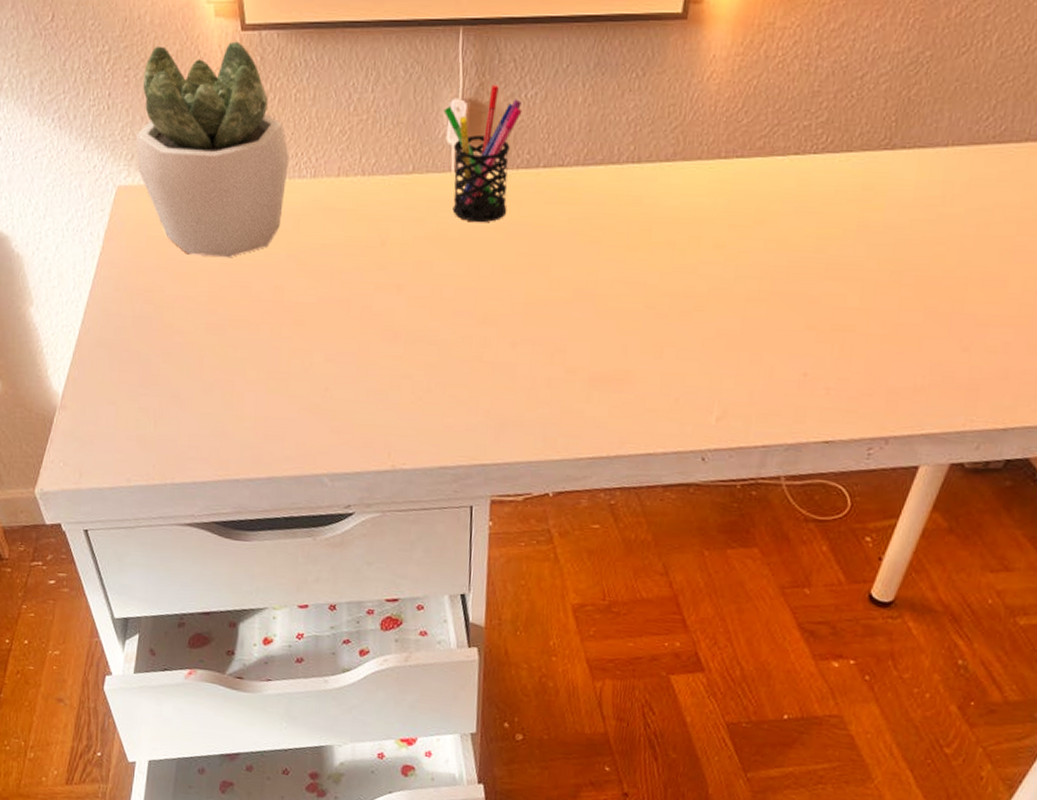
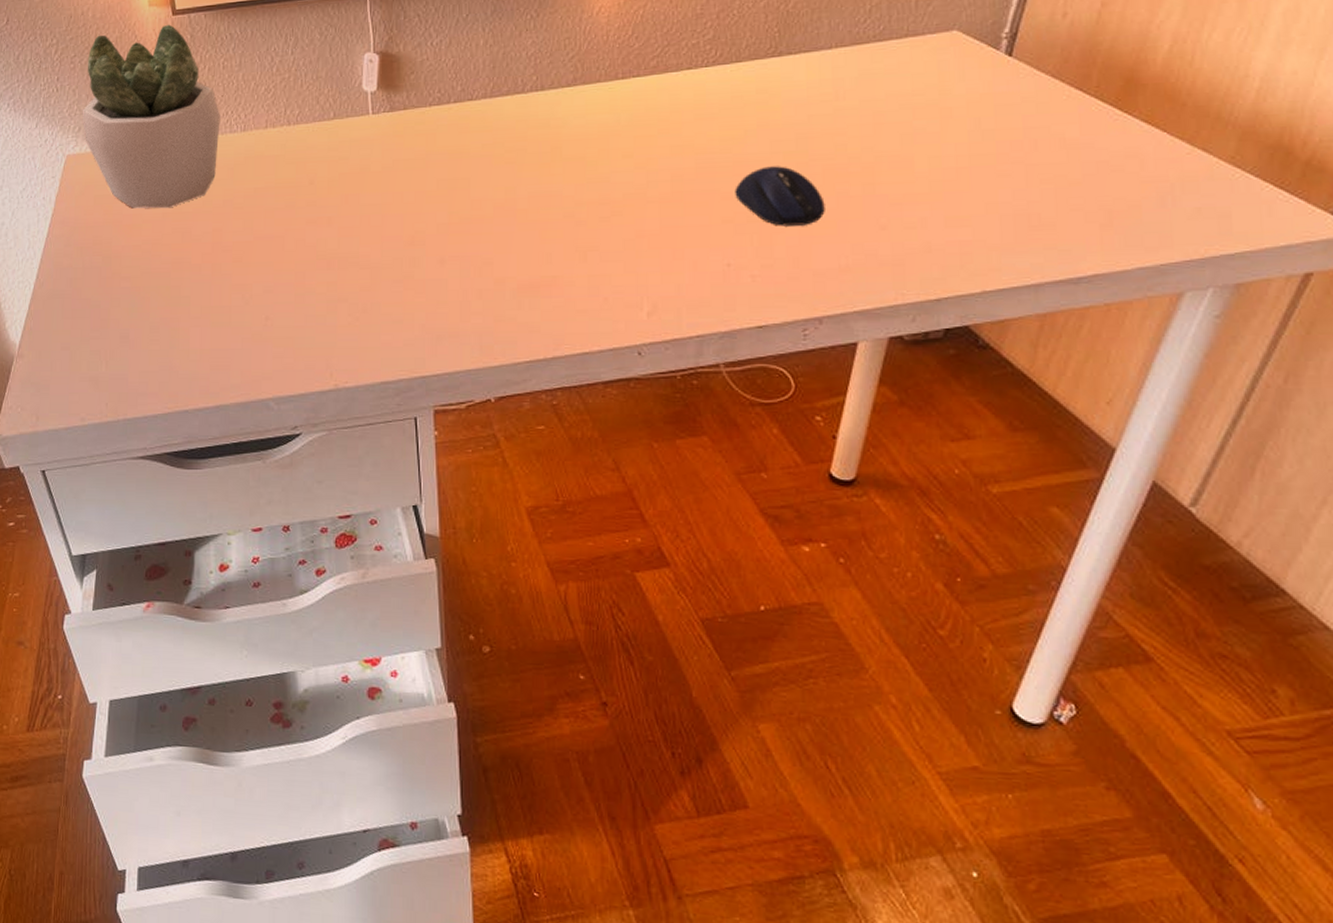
pen holder: present [443,85,522,223] -> none [358,38,430,156]
computer mouse: none [822,272,912,340] -> present [735,166,825,226]

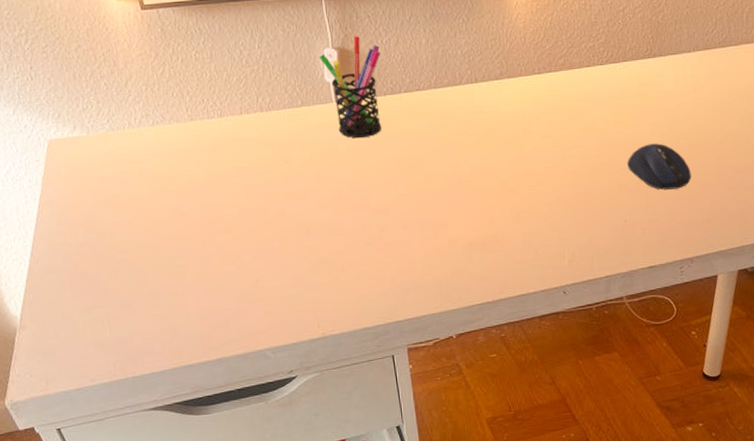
succulent plant: present [82,24,221,209] -> none [59,18,198,188]
pen holder: none [358,38,430,156] -> present [319,36,382,139]

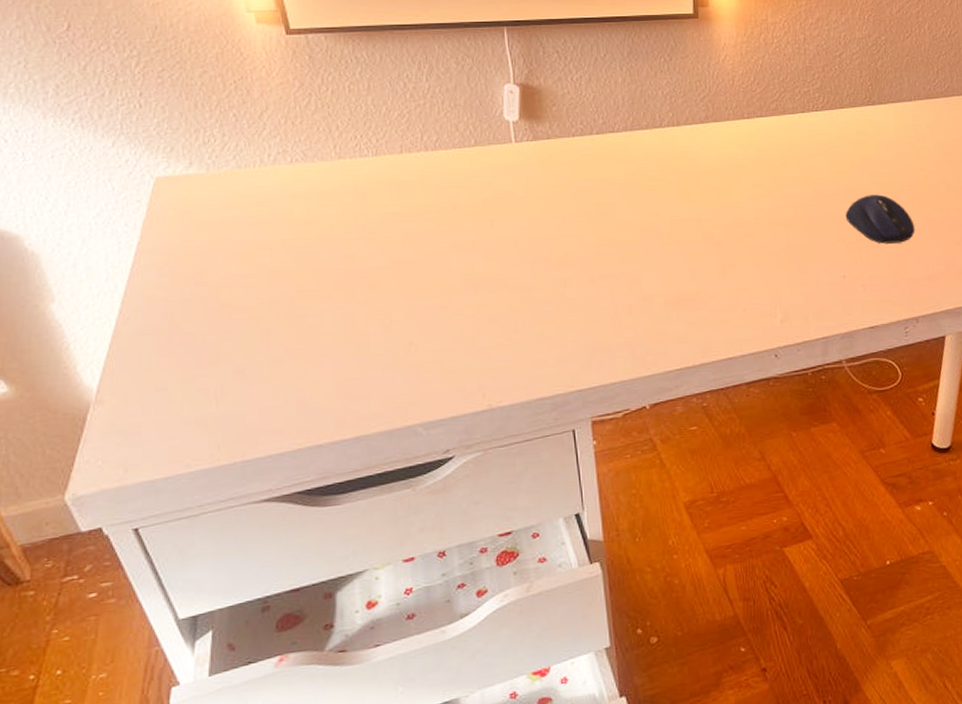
pen holder: present [319,36,382,139] -> none [498,72,570,183]

